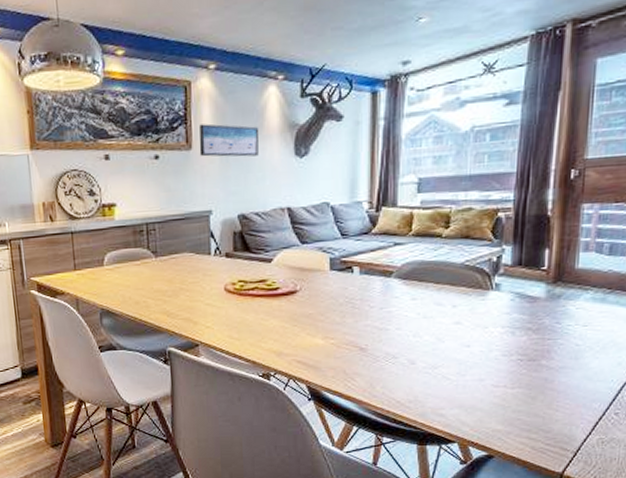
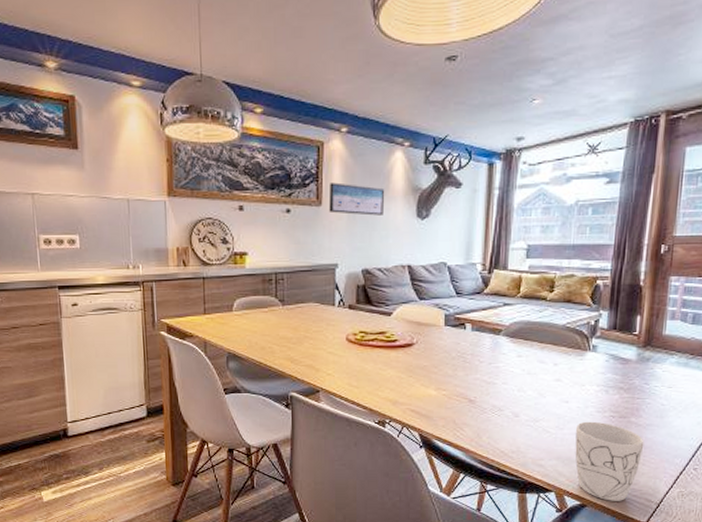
mug: none [479,365,557,451] -> present [575,421,644,501]

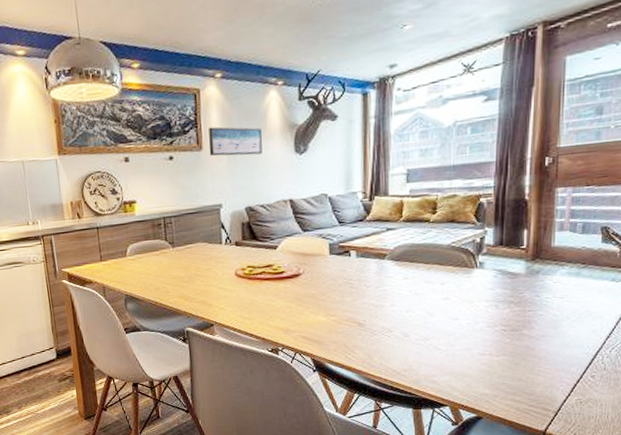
mug: present [575,421,644,501] -> none [467,336,538,412]

